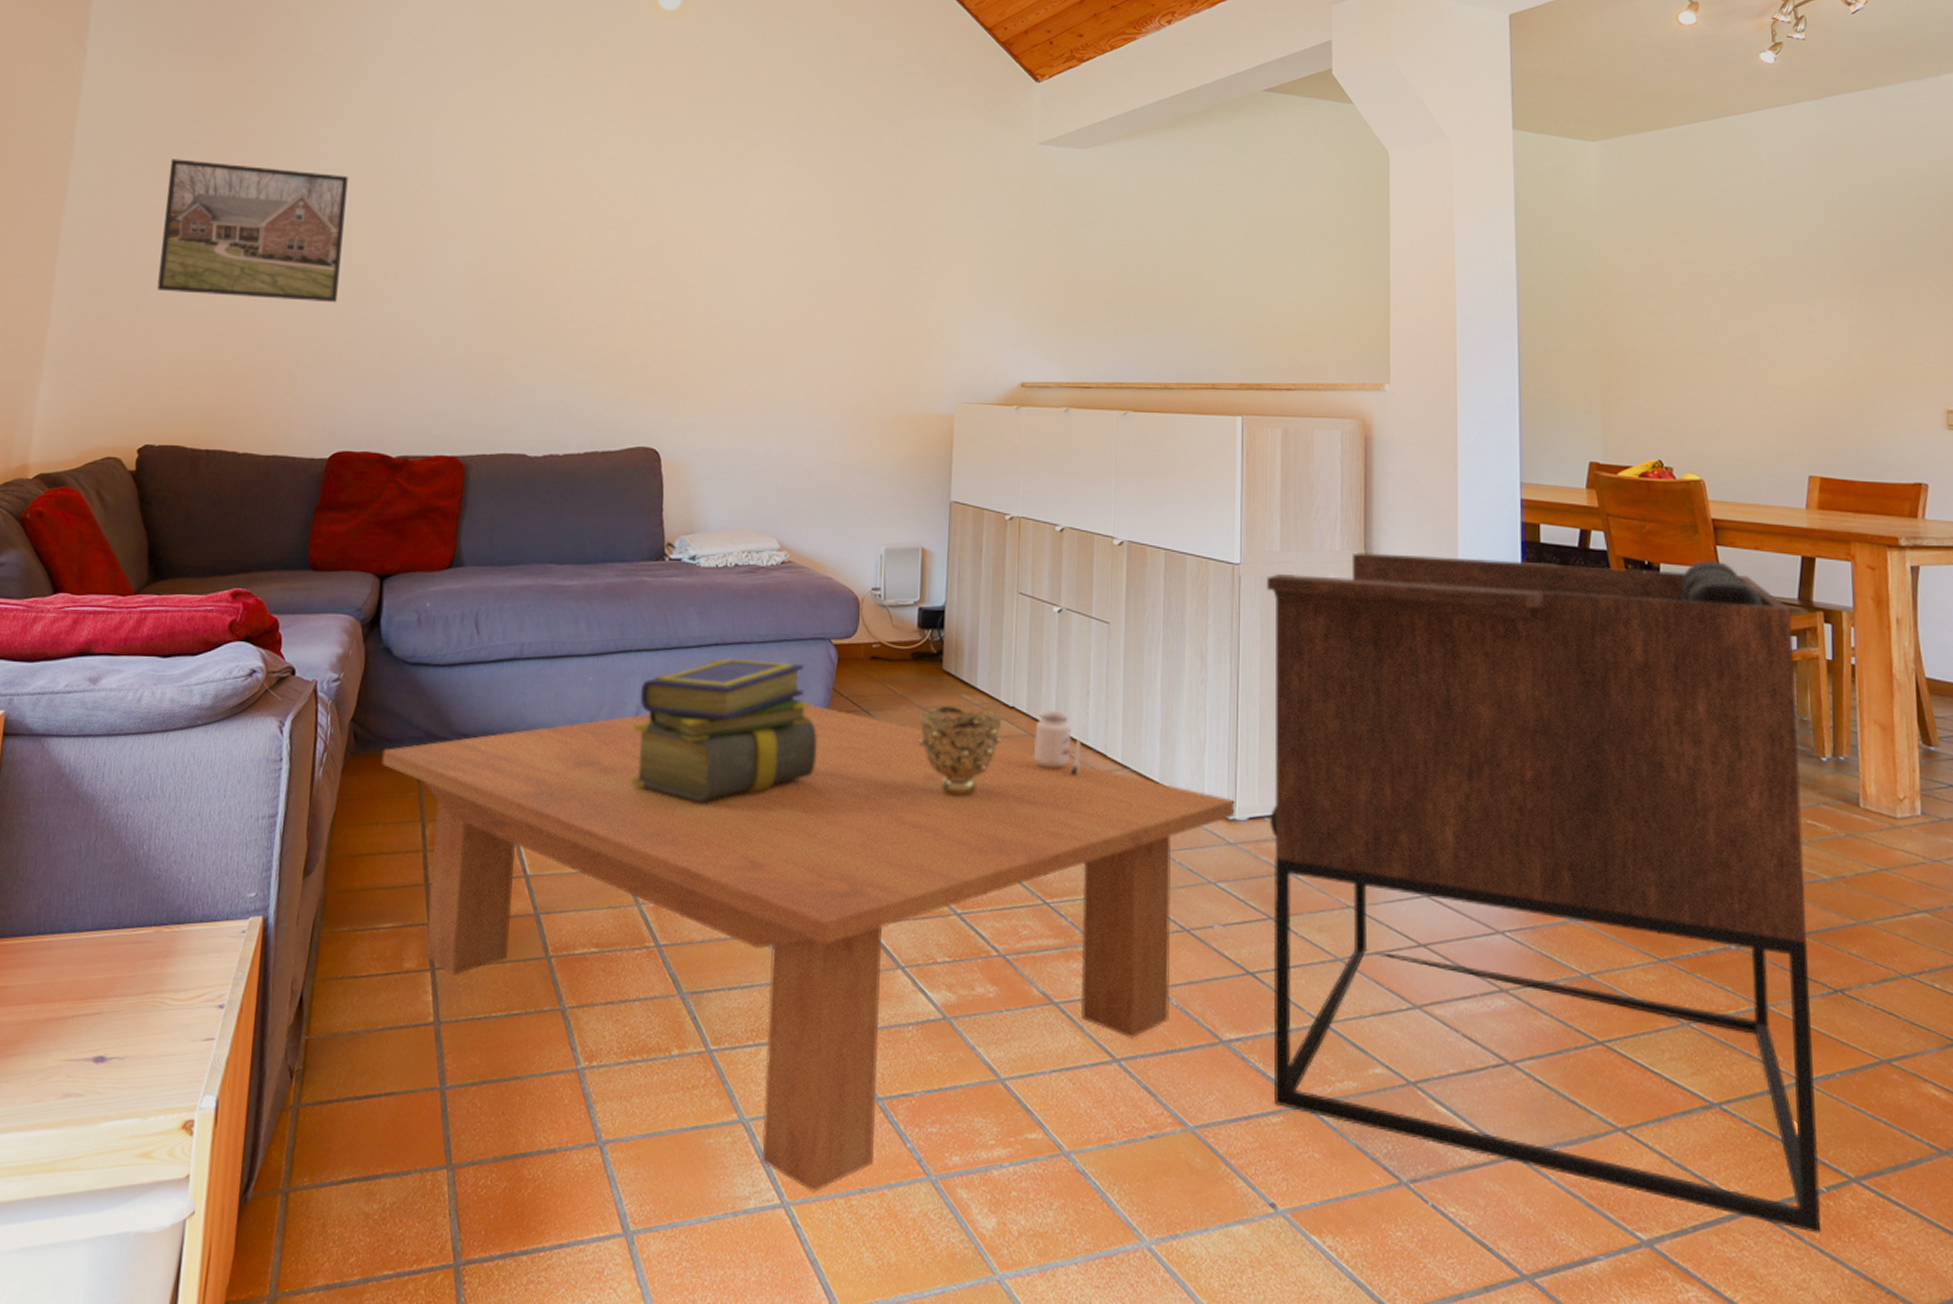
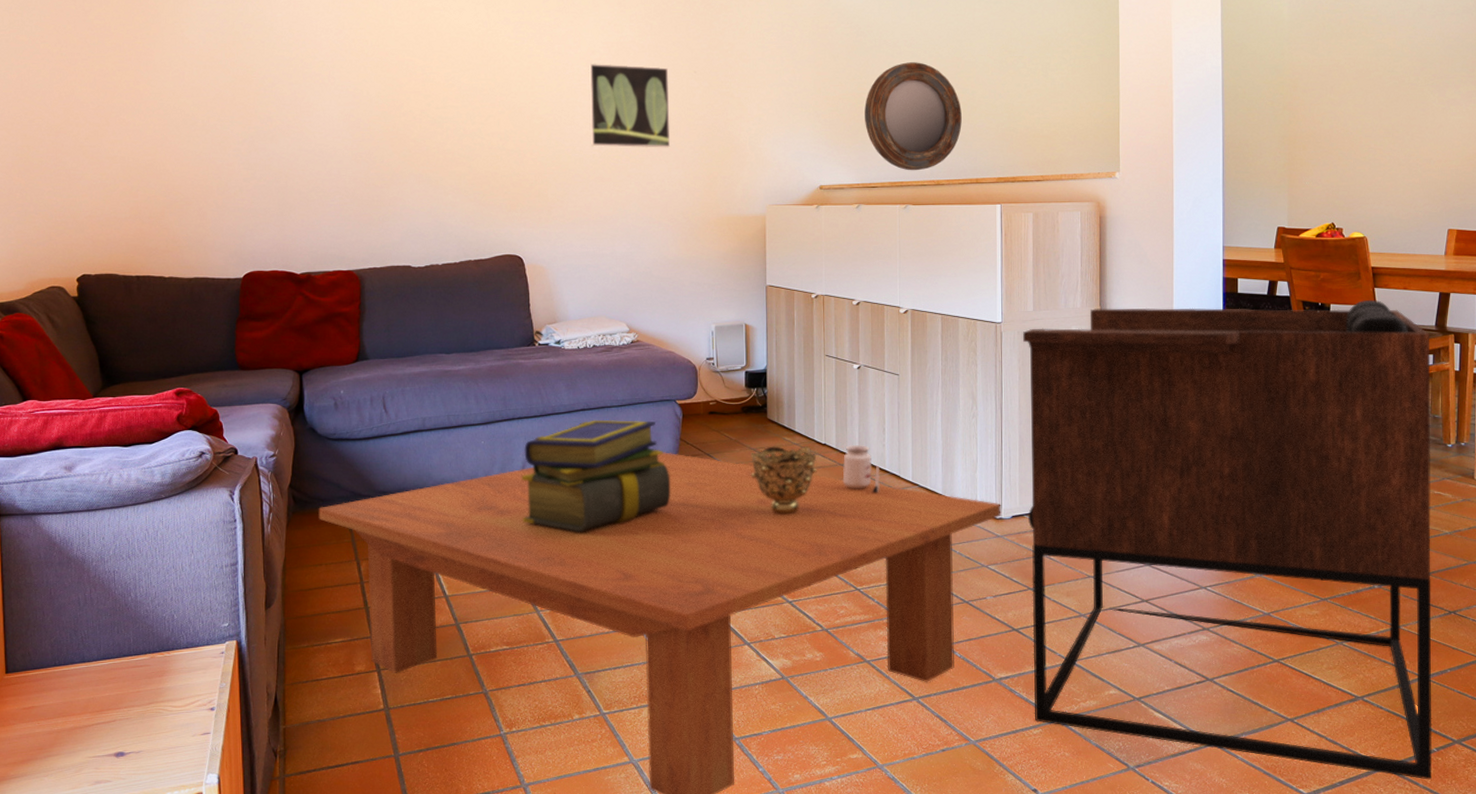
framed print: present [157,159,349,303] -> none [68,26,234,147]
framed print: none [751,225,849,329] -> present [588,63,671,148]
home mirror: none [1079,240,1197,371] -> present [865,62,962,171]

